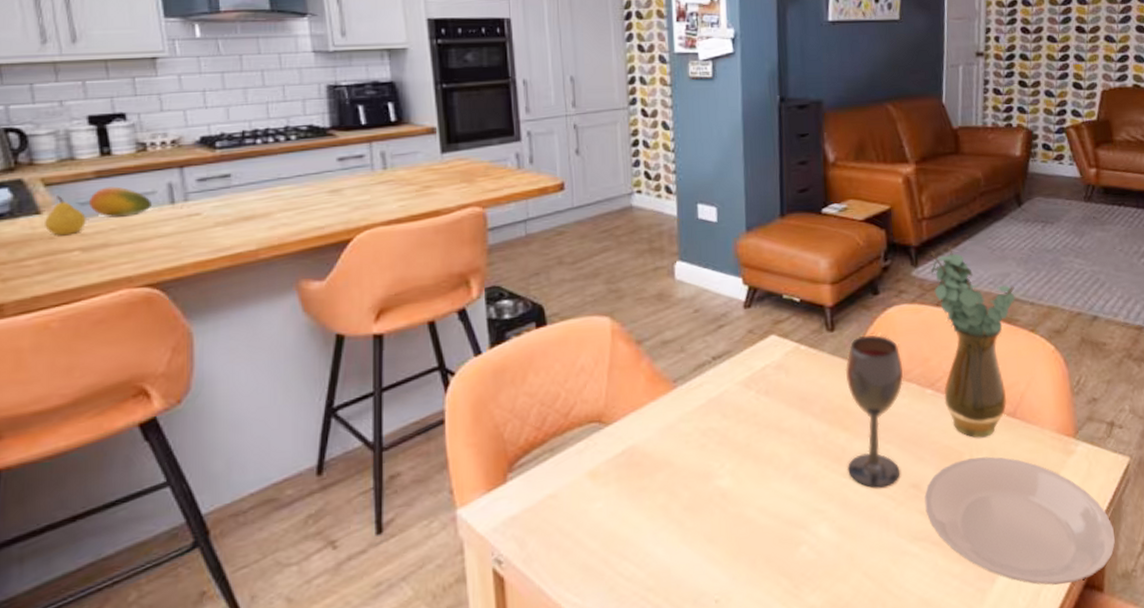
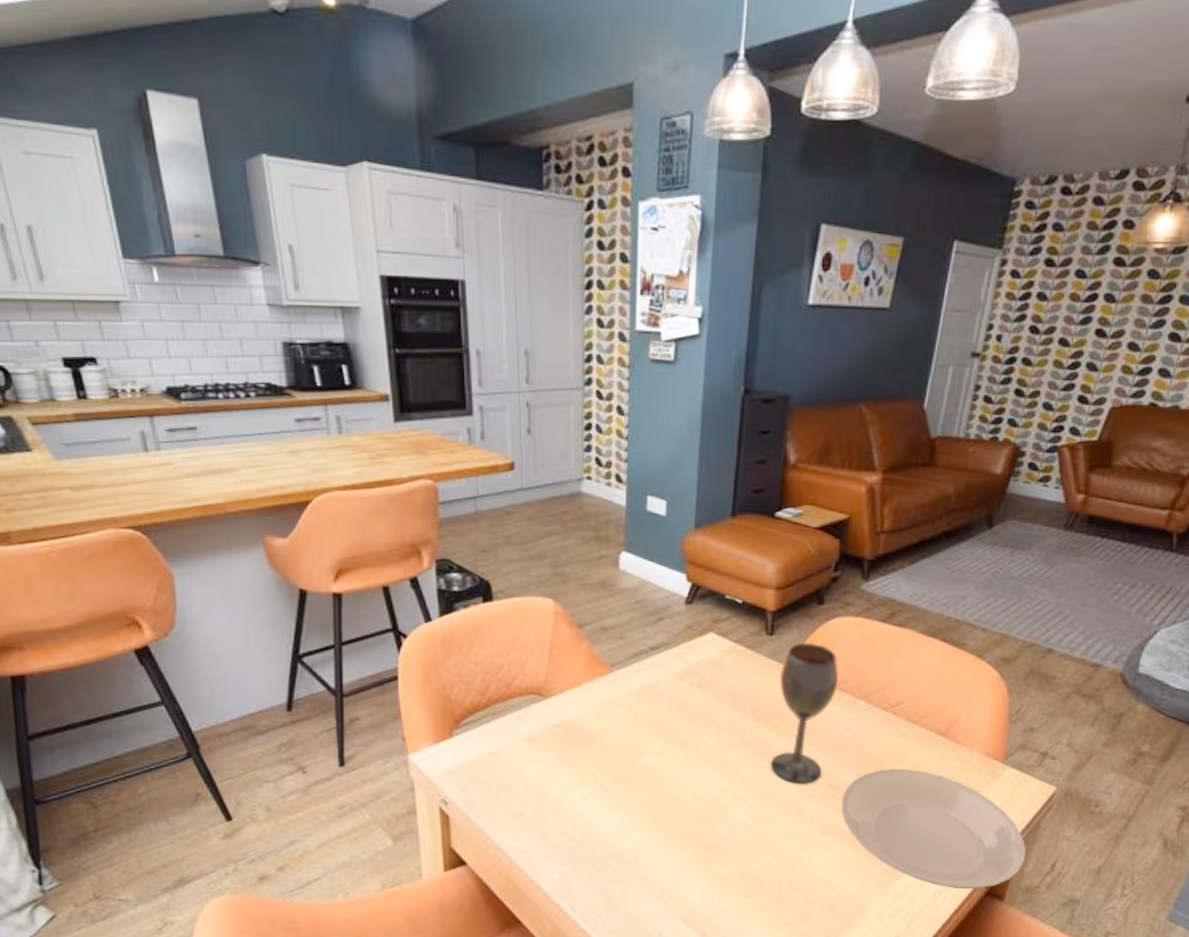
fruit: present [45,195,86,236] -> none [36,434,72,474]
fruit: present [88,186,152,217] -> none [71,430,128,460]
vase: present [930,247,1015,438] -> none [876,564,968,752]

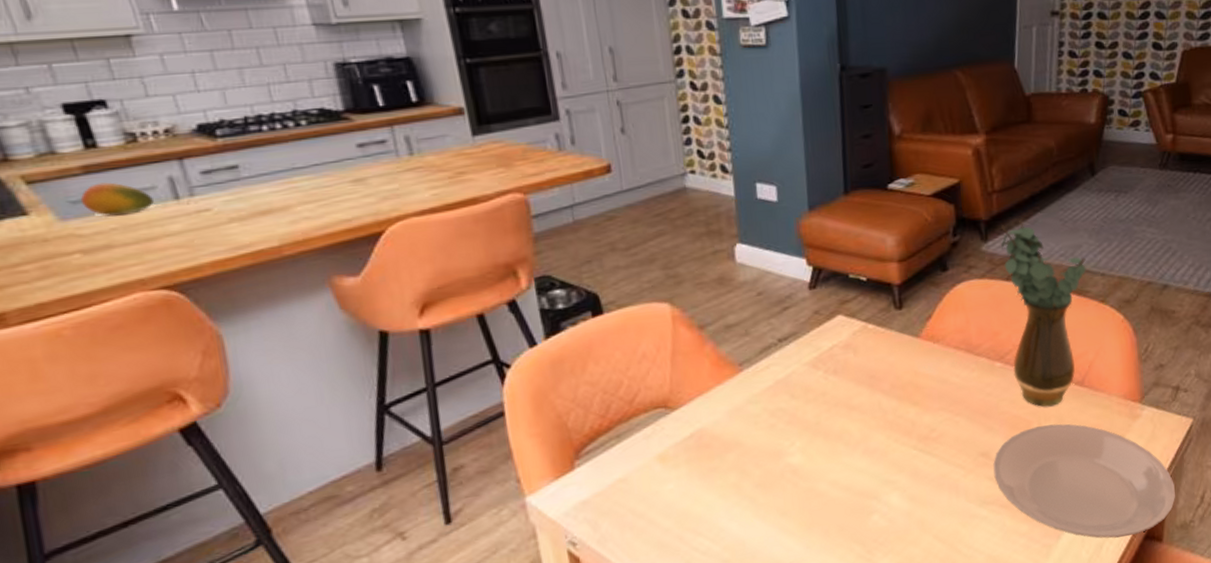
fruit: none [71,430,128,460] -> present [80,182,154,216]
wine glass: present [771,642,839,784] -> none [914,310,973,458]
vase: none [876,564,968,752] -> present [1000,221,1086,407]

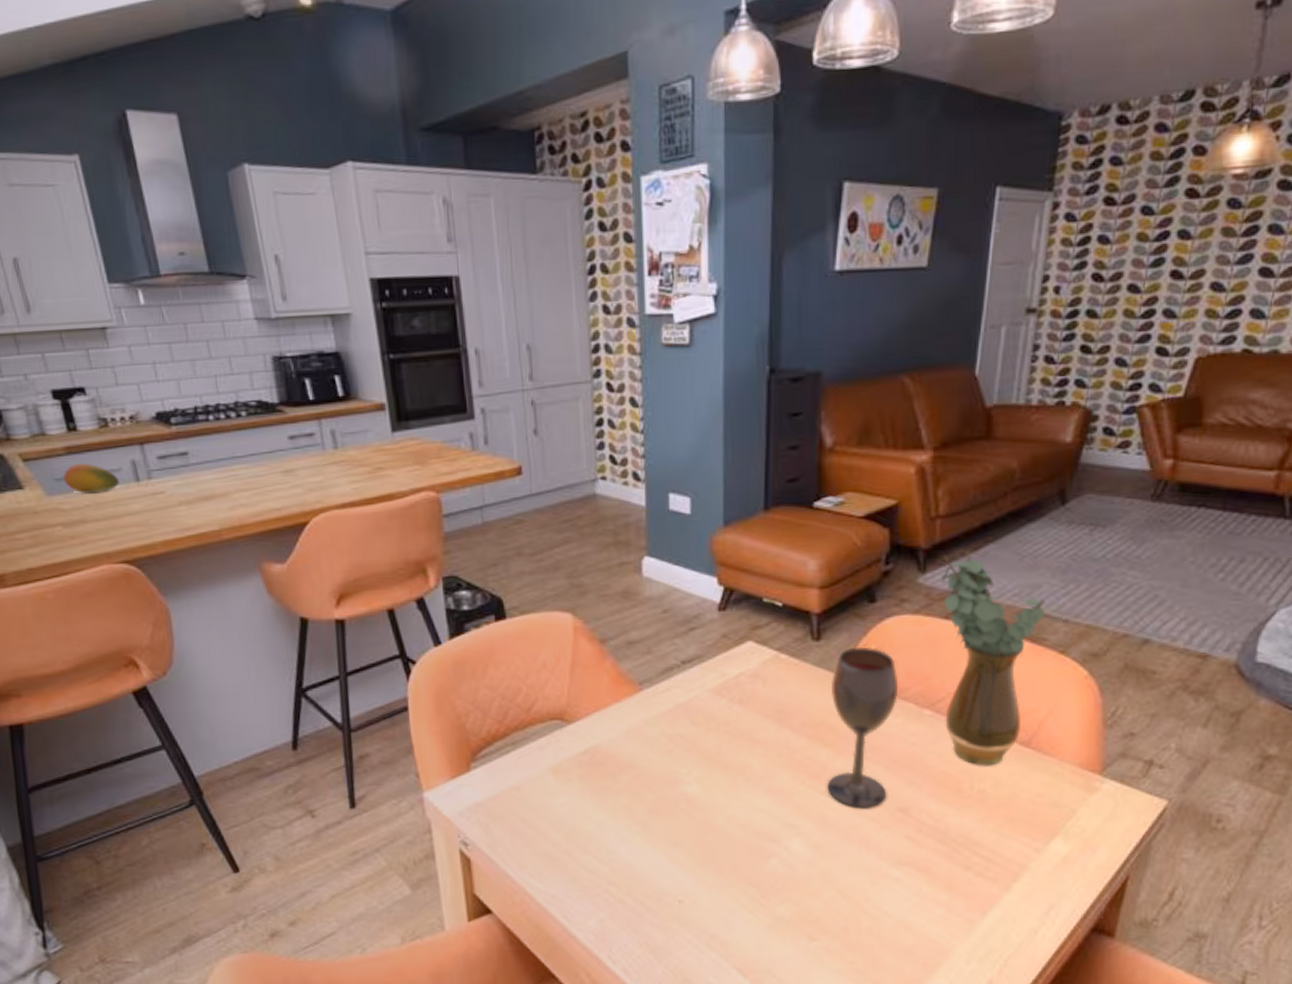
wine glass: none [914,310,973,458] -> present [827,646,899,808]
plate: present [993,423,1176,539] -> none [912,786,1137,924]

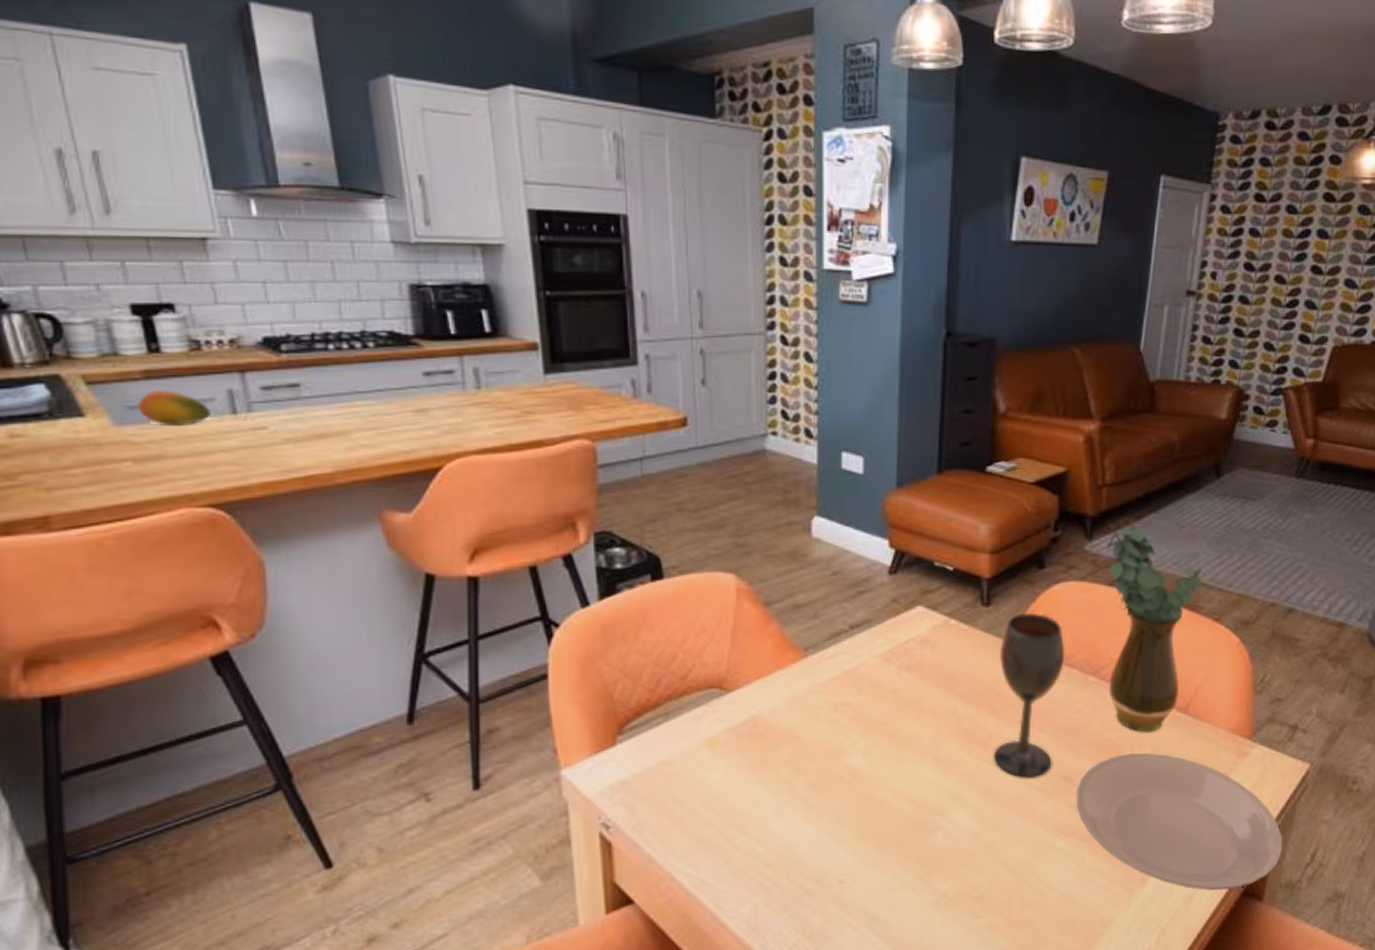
plate: none [912,786,1137,924] -> present [1076,753,1283,890]

